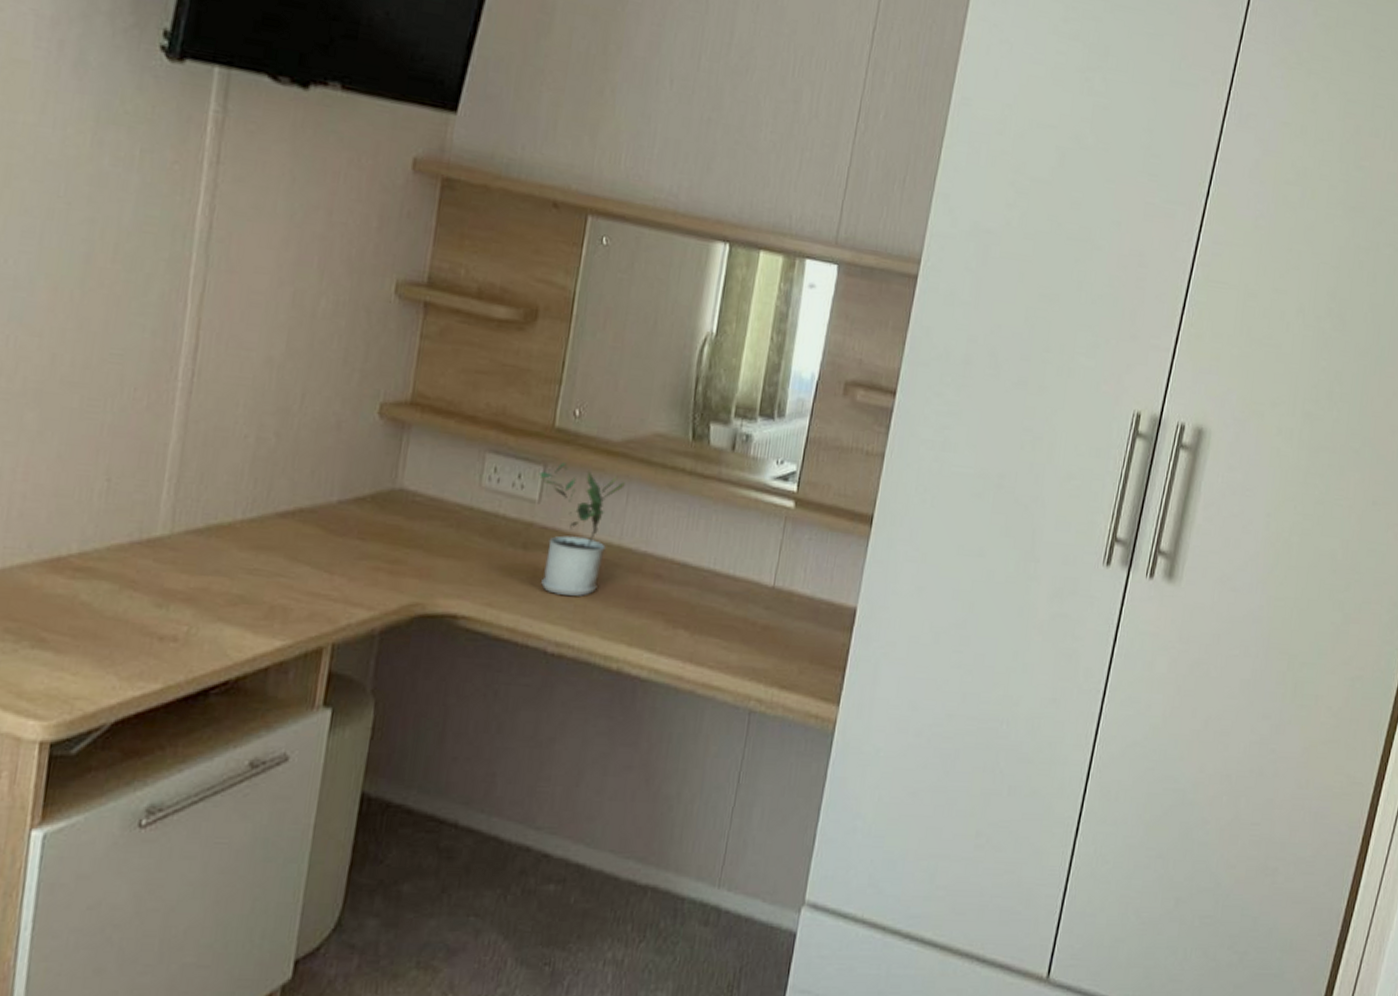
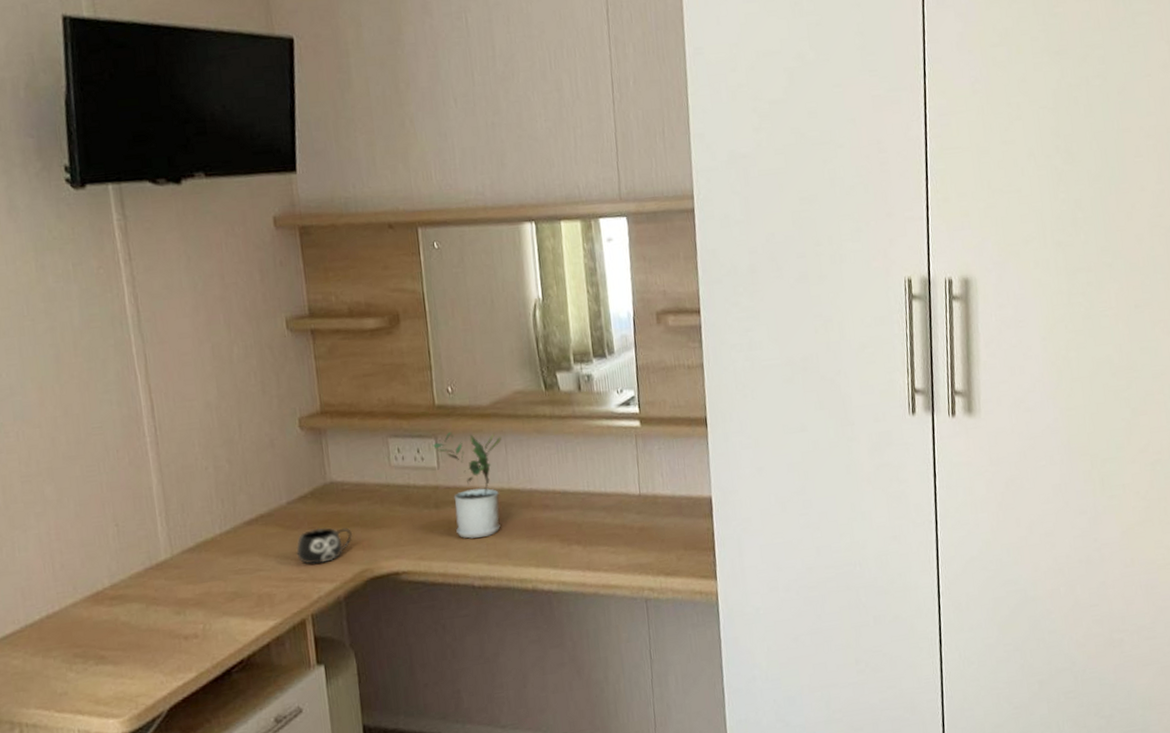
mug: none [333,539,411,585] -> present [296,527,352,565]

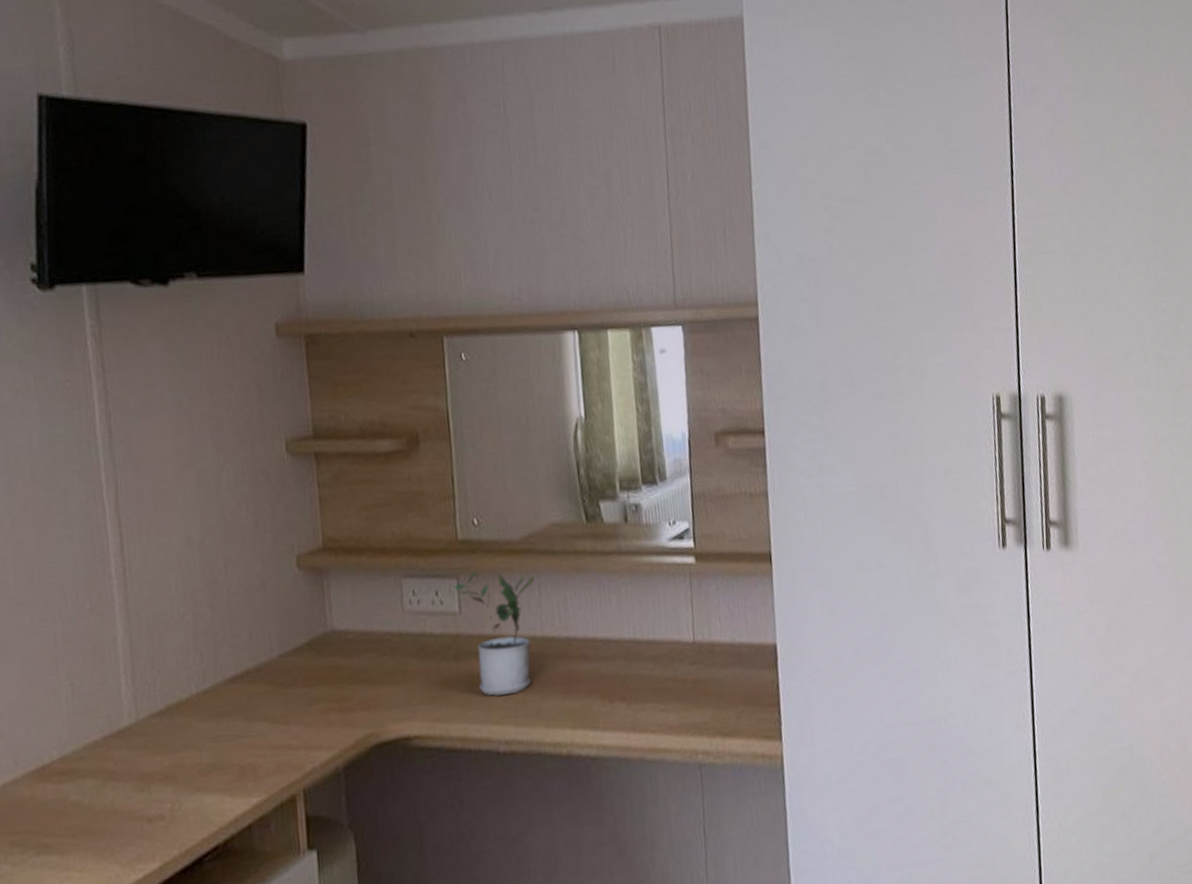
mug: present [296,527,352,565] -> none [287,684,356,730]

